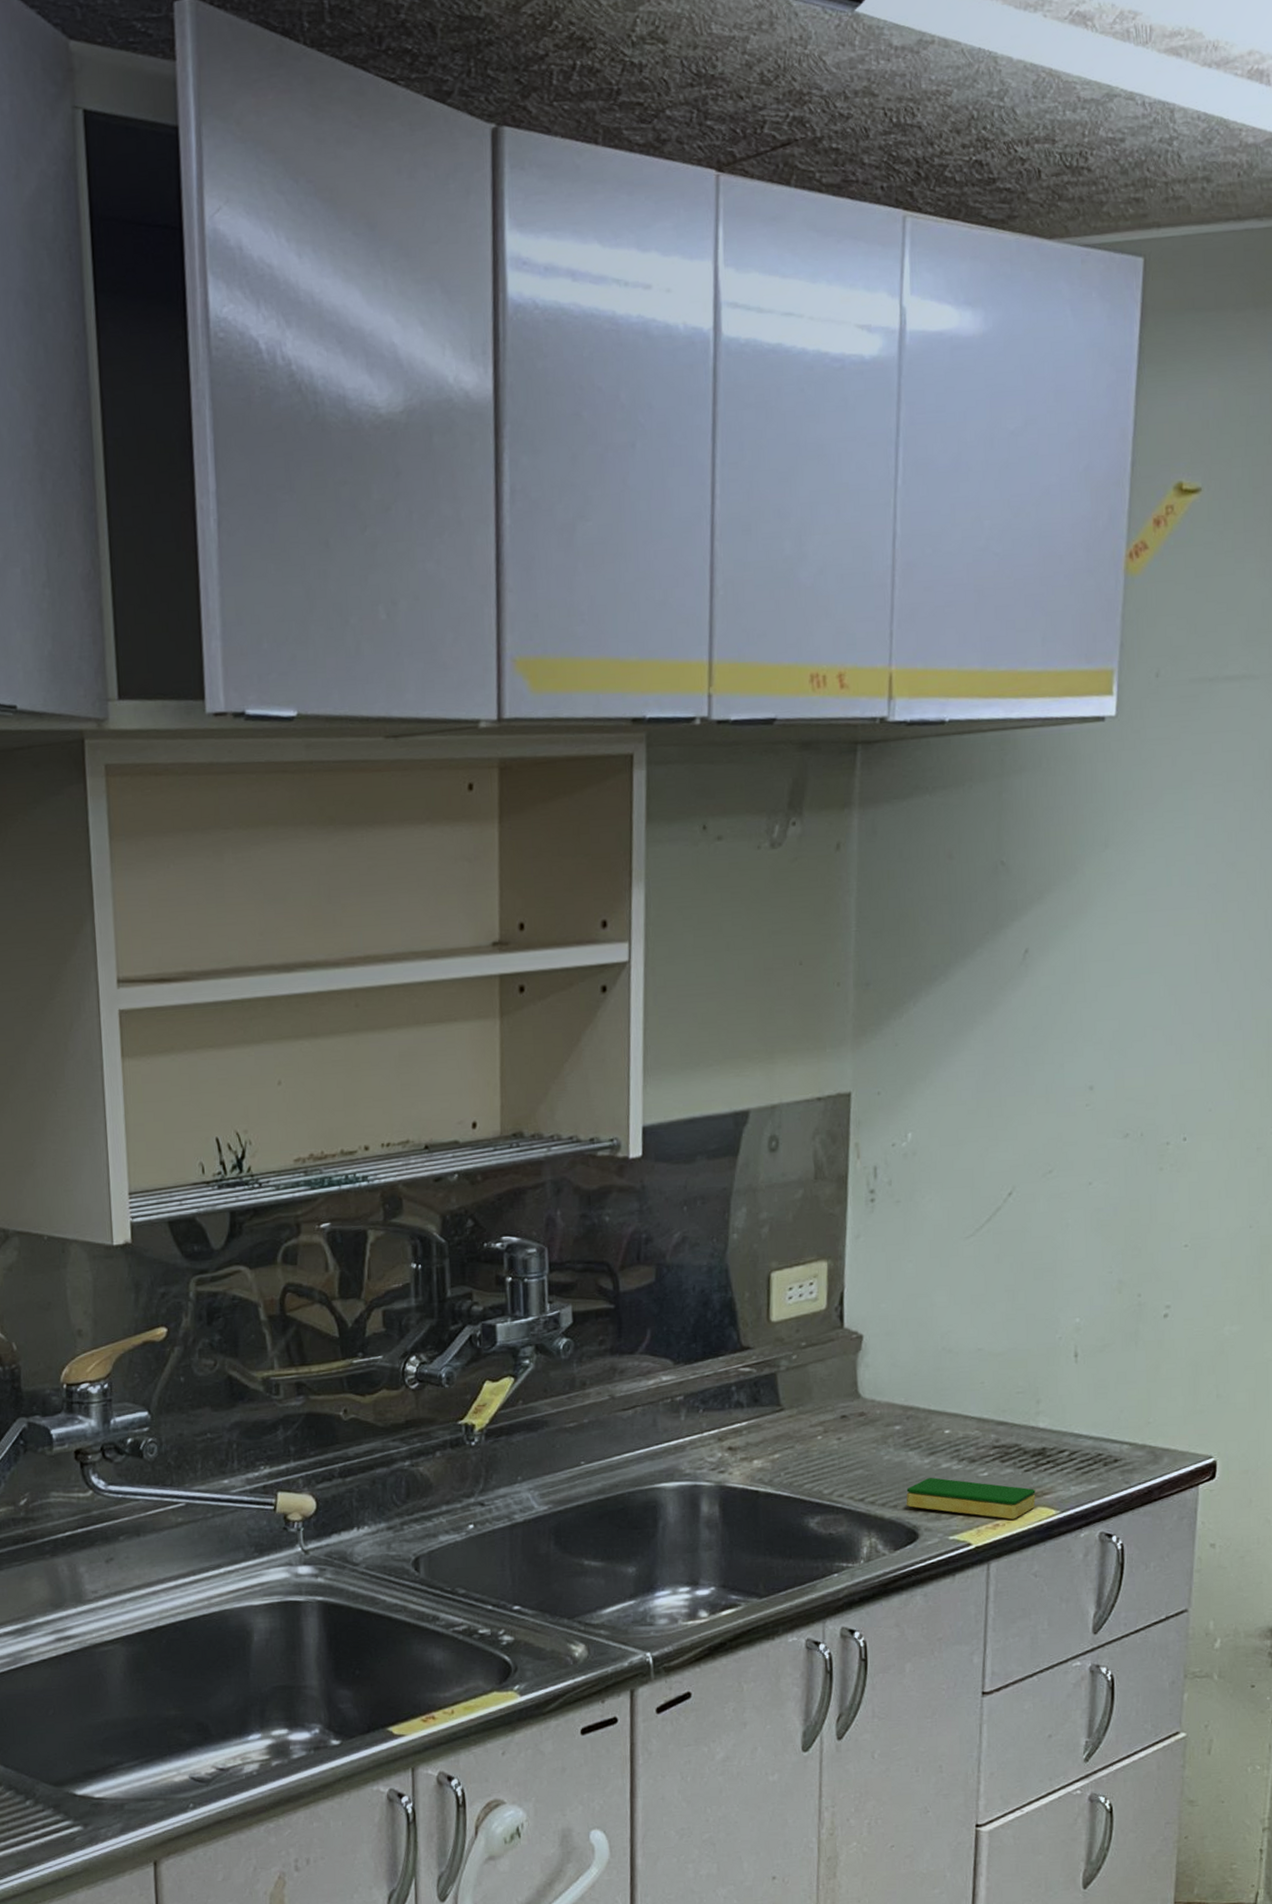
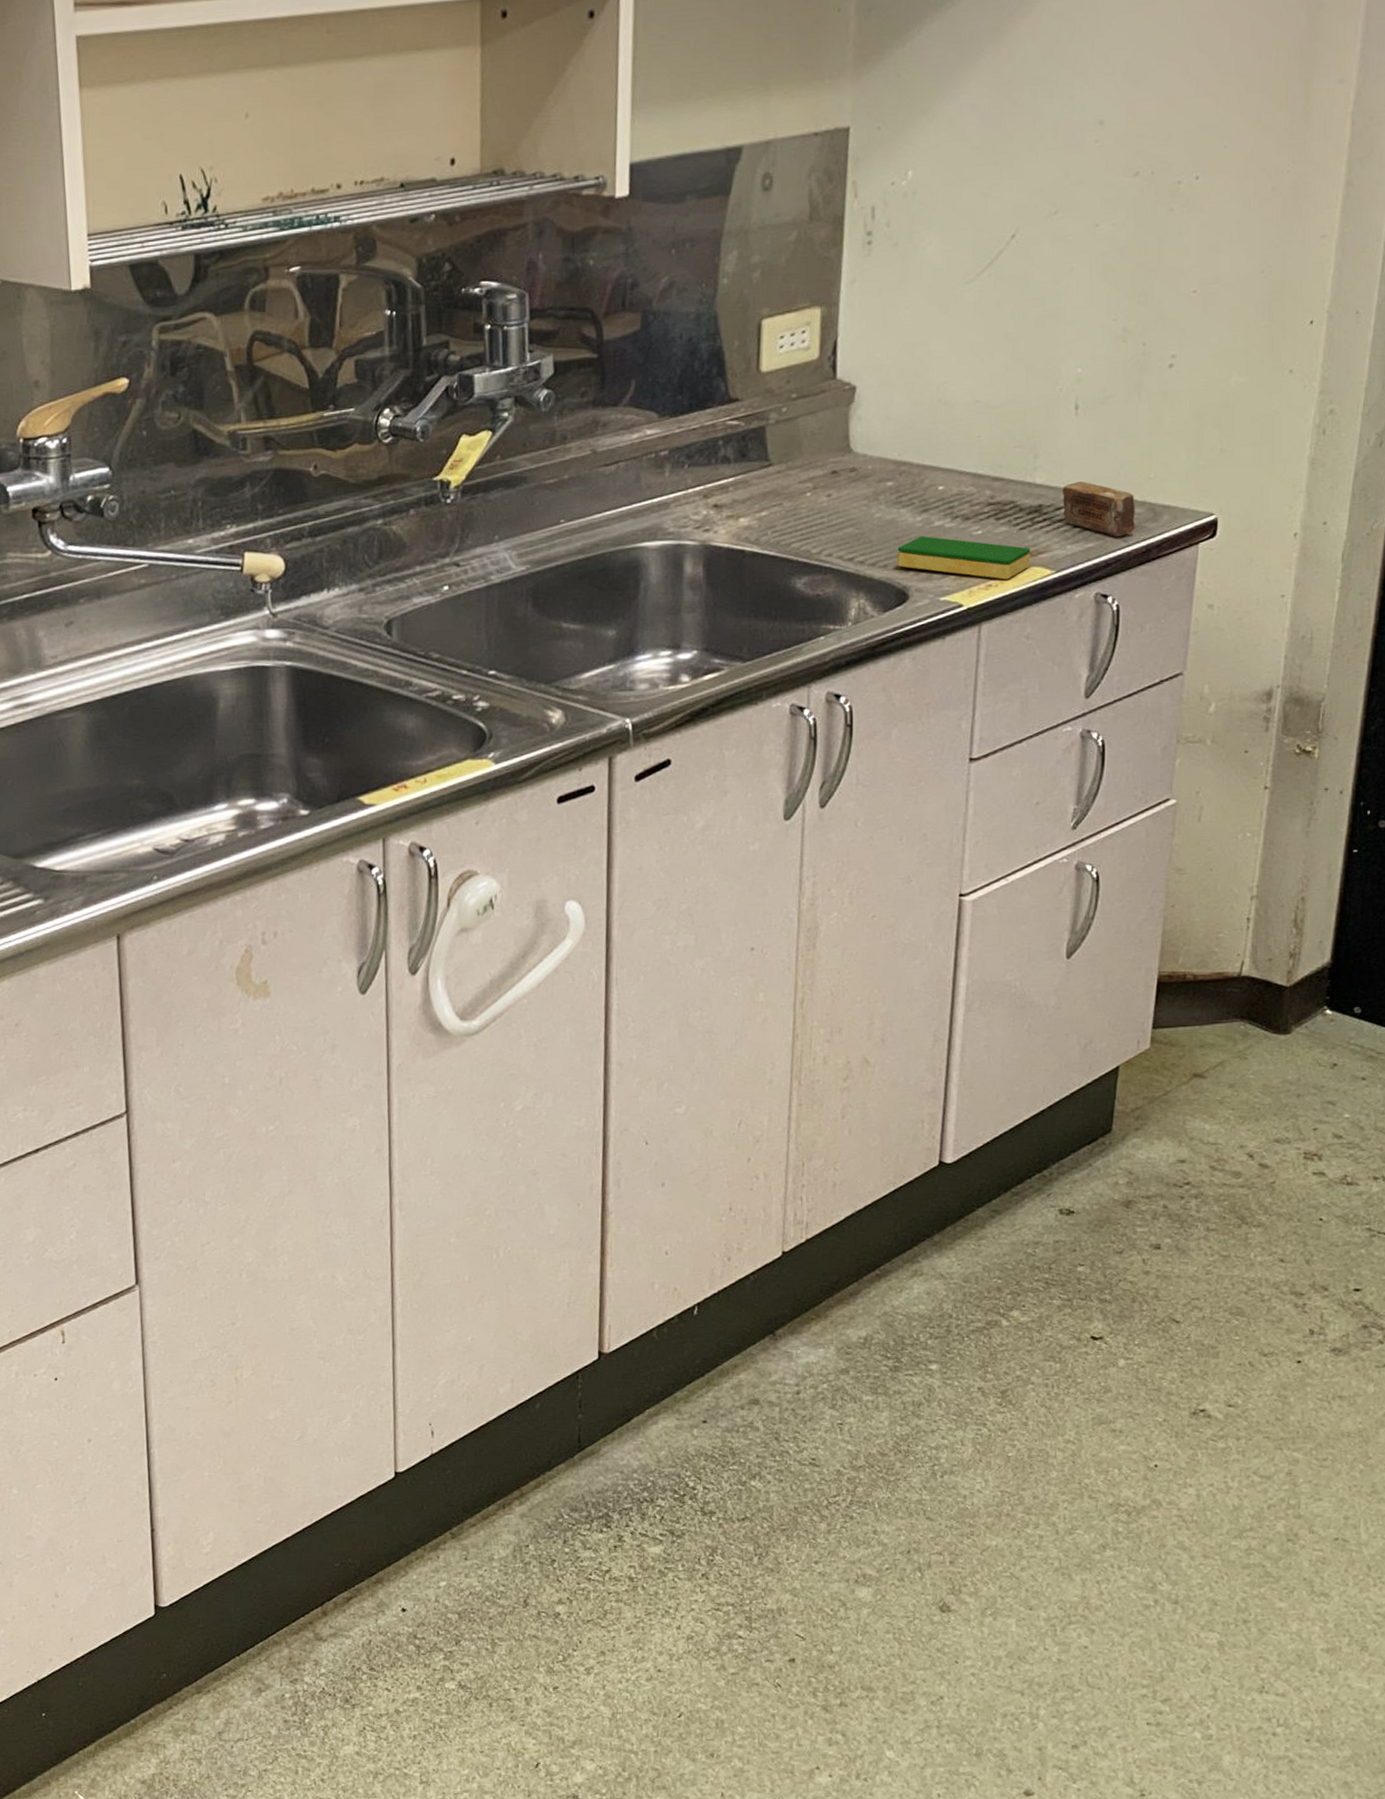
soap bar: none [1065,1426,1137,1479] -> present [1063,481,1135,537]

